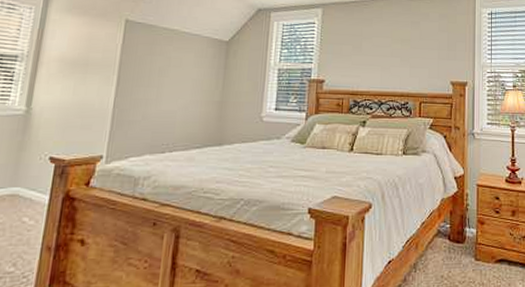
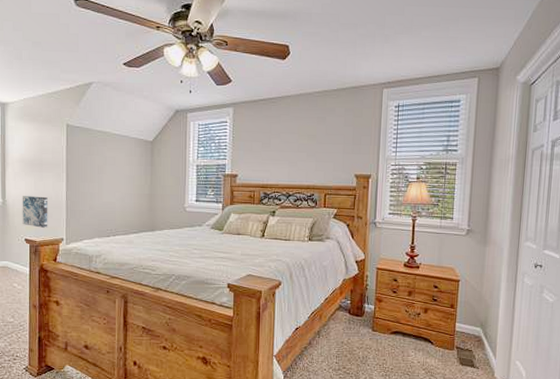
wall art: none [49,103,89,143] -> present [22,196,48,228]

